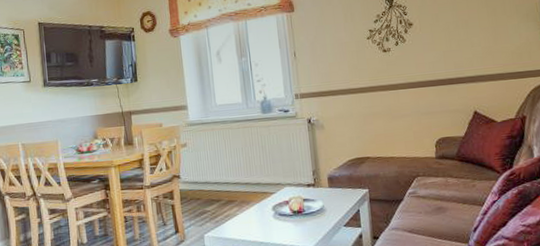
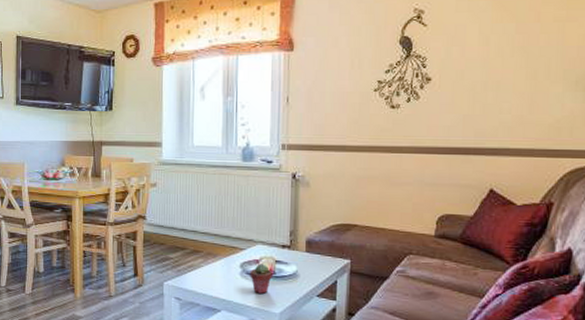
potted succulent: none [282,204,302,232] -> present [250,263,272,294]

